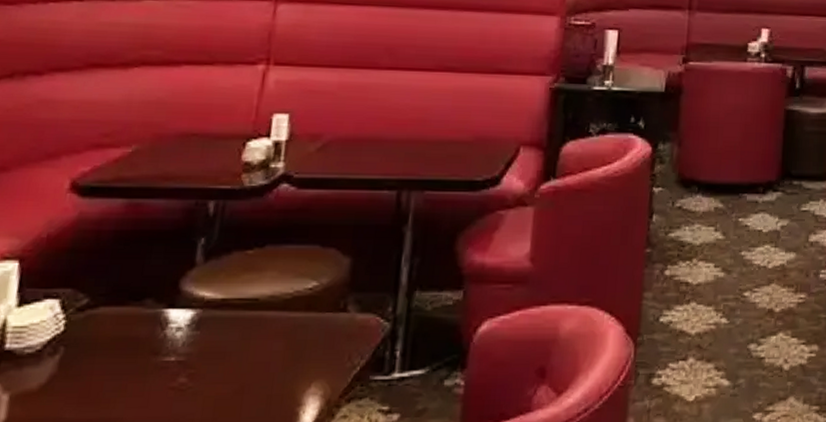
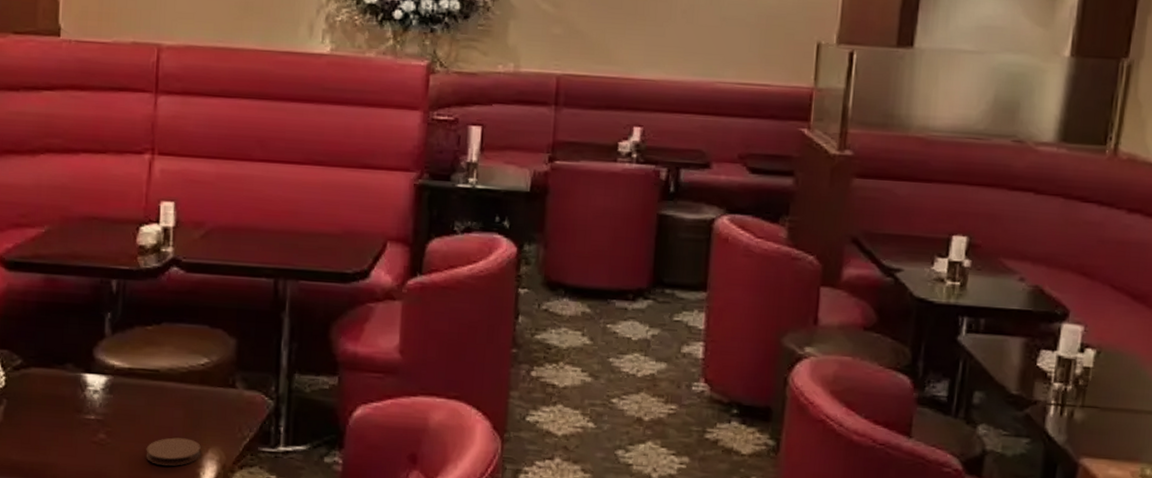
coaster: none [235,373,303,407] -> present [146,437,201,466]

